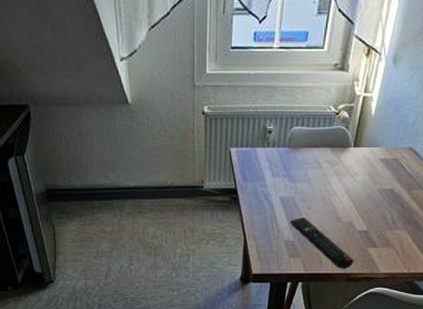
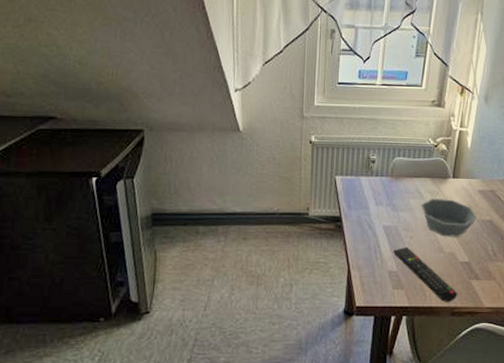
bowl: none [319,169,378,207] -> present [421,199,477,237]

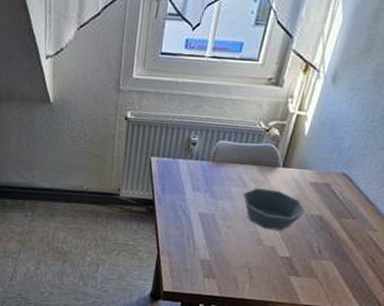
remote control: present [393,247,458,302] -> none [207,236,274,296]

